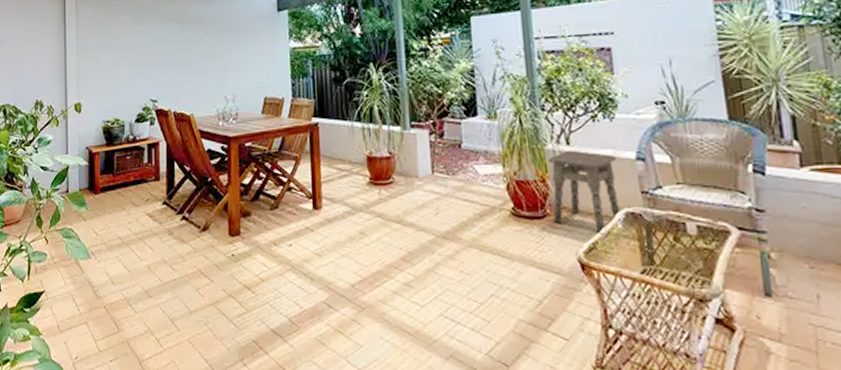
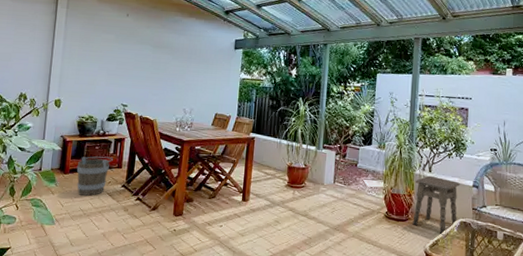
bucket: none [108,168,149,219] -> present [76,156,113,196]

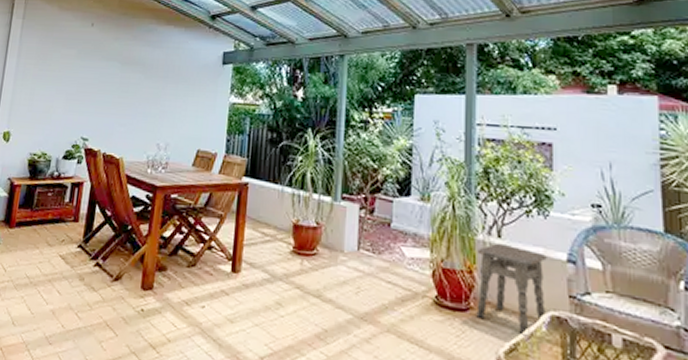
bucket: present [76,156,113,196] -> none [23,205,69,259]

